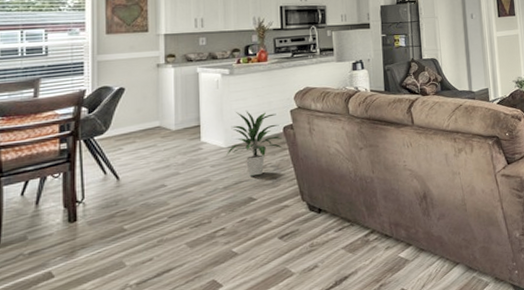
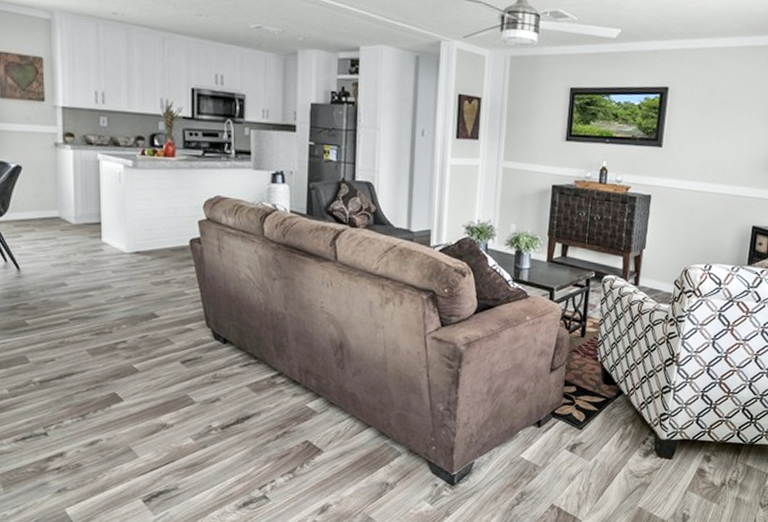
indoor plant: present [226,110,283,177] -> none [128,213,189,291]

